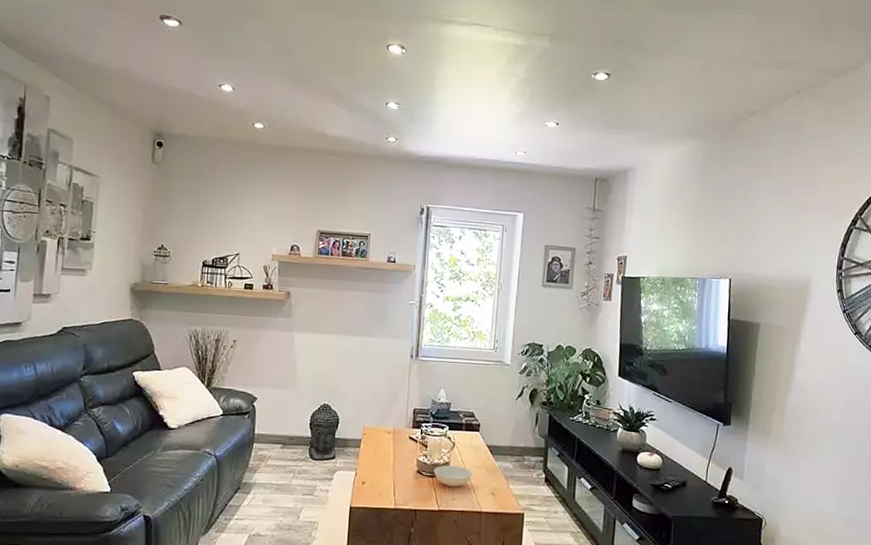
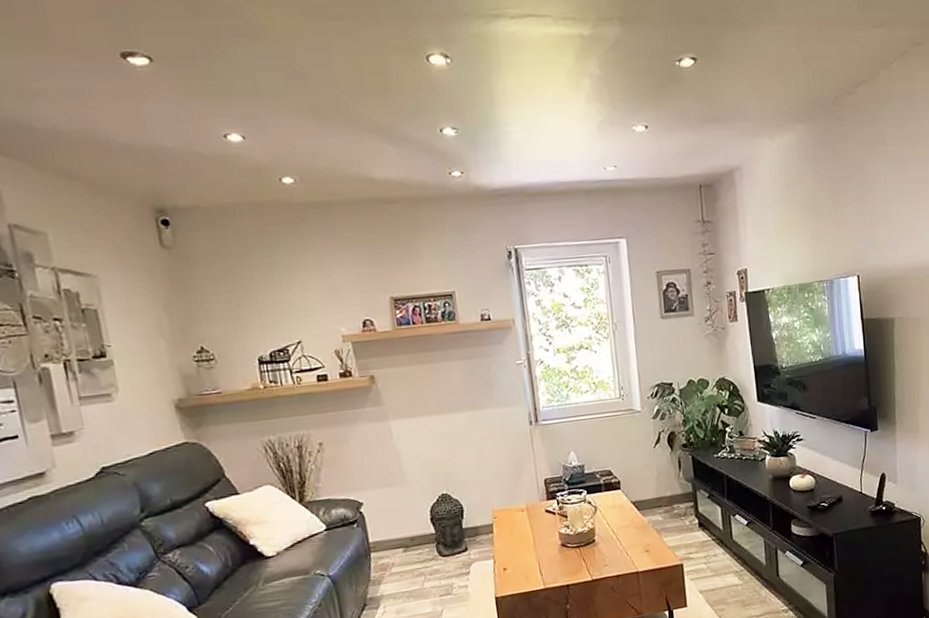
bowl: present [433,465,473,488] -> none [579,529,622,555]

